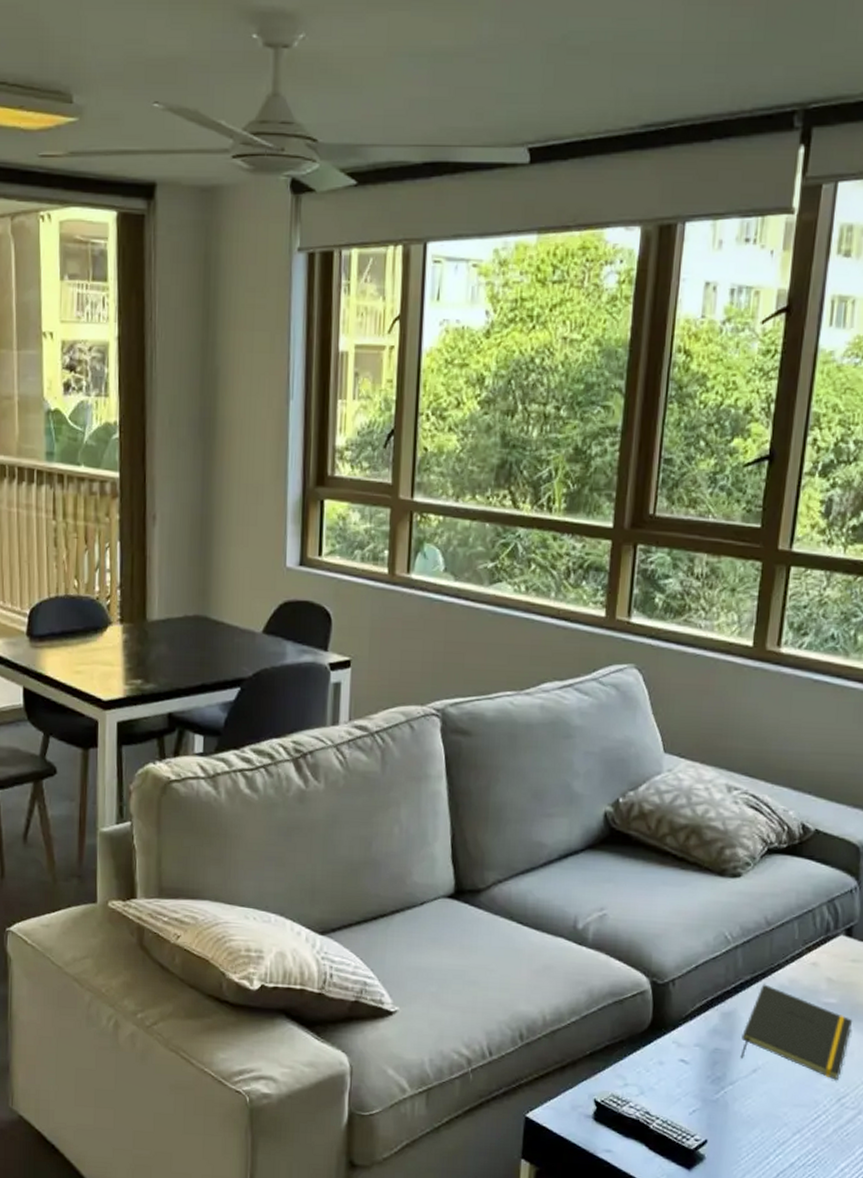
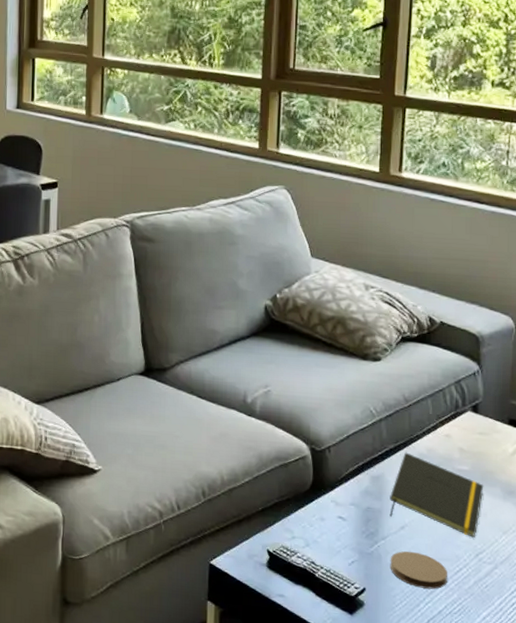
coaster: none [737,1097,804,1139] -> present [390,551,447,589]

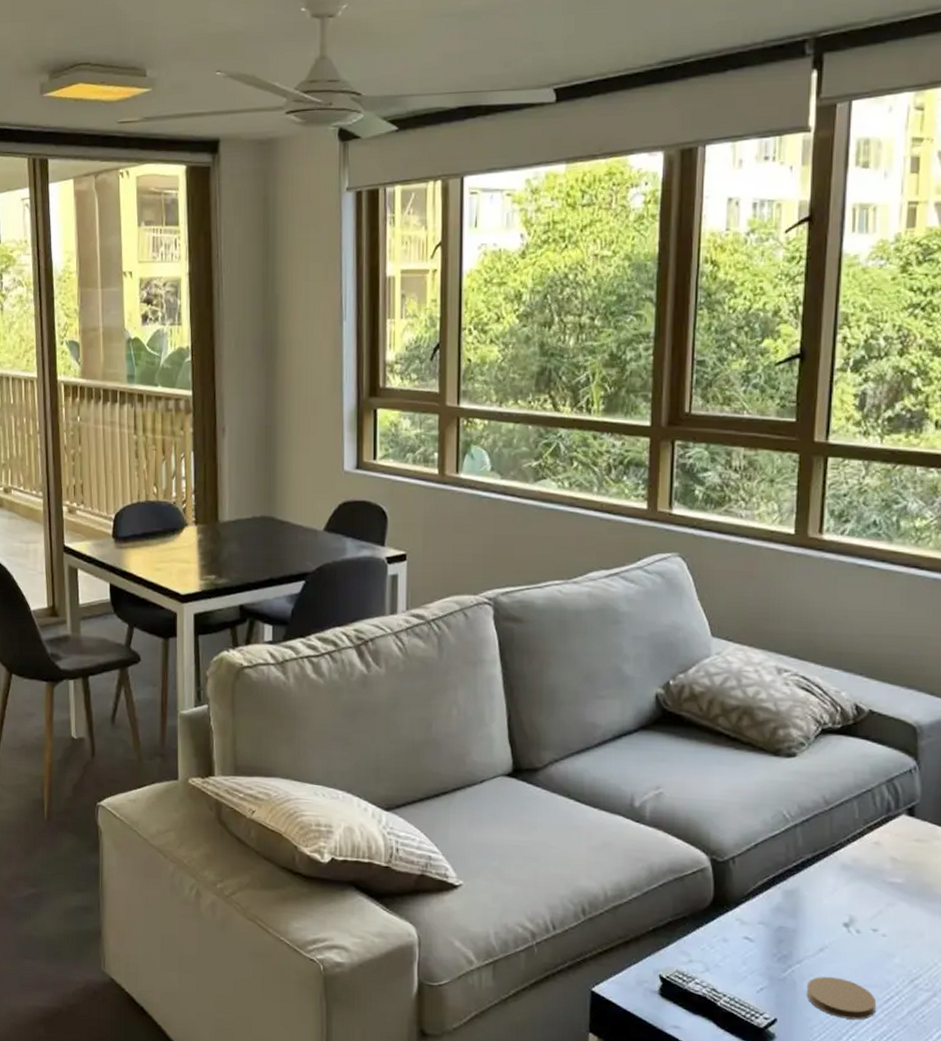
notepad: present [389,452,484,538] -> none [806,863,921,961]

